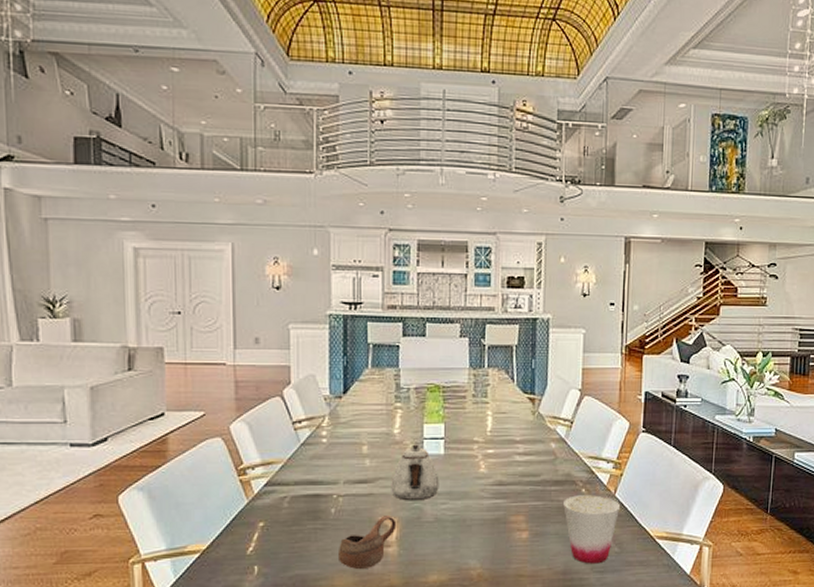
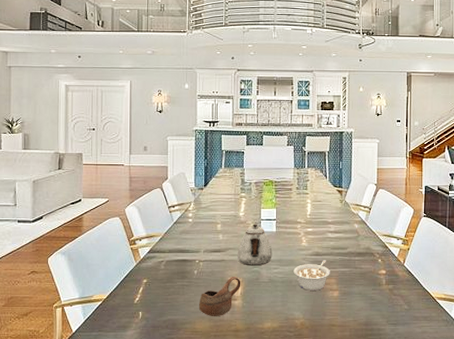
legume: none [468,491,518,532] -> present [293,260,330,290]
cup: present [563,495,621,564] -> none [365,264,409,318]

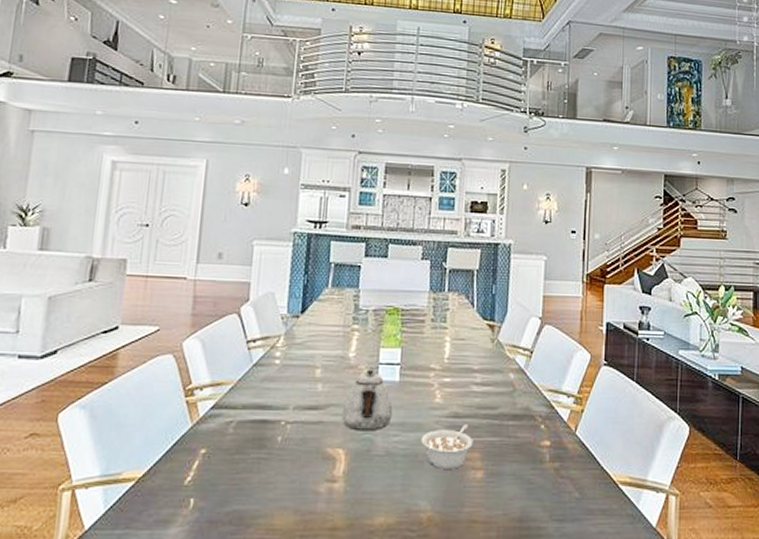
cup: present [198,277,241,317] -> none [279,447,345,508]

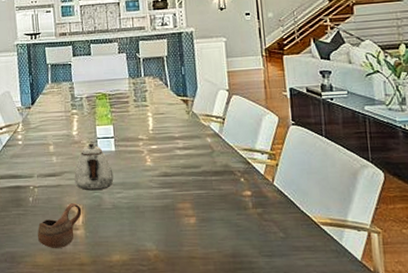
cup: none [279,447,345,508] -> present [37,203,82,249]
legume: present [421,424,473,469] -> none [139,181,183,217]

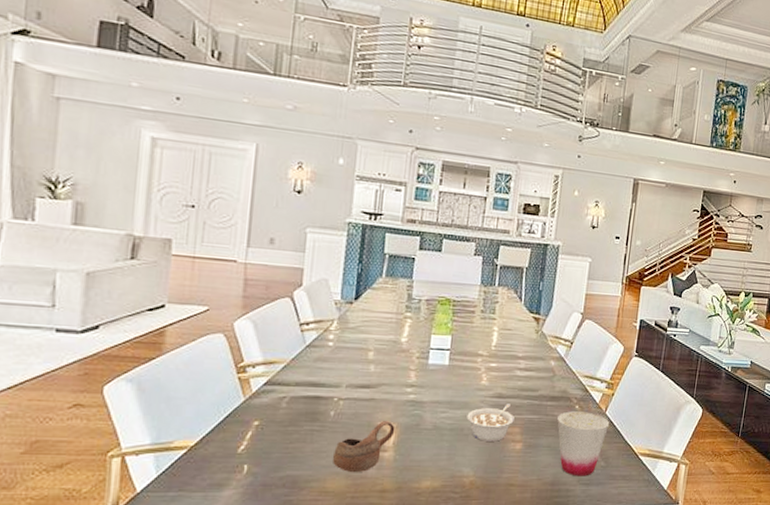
teapot: present [74,143,114,191] -> none [393,353,442,408]
legume: none [139,181,183,217] -> present [467,404,514,442]
cup: none [225,184,280,248] -> present [557,411,610,476]

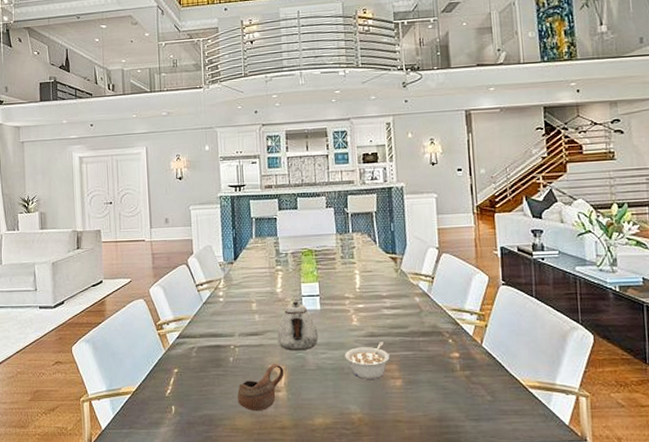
teapot: none [393,353,442,408] -> present [277,301,319,351]
cup: present [557,411,610,476] -> none [432,345,489,412]

